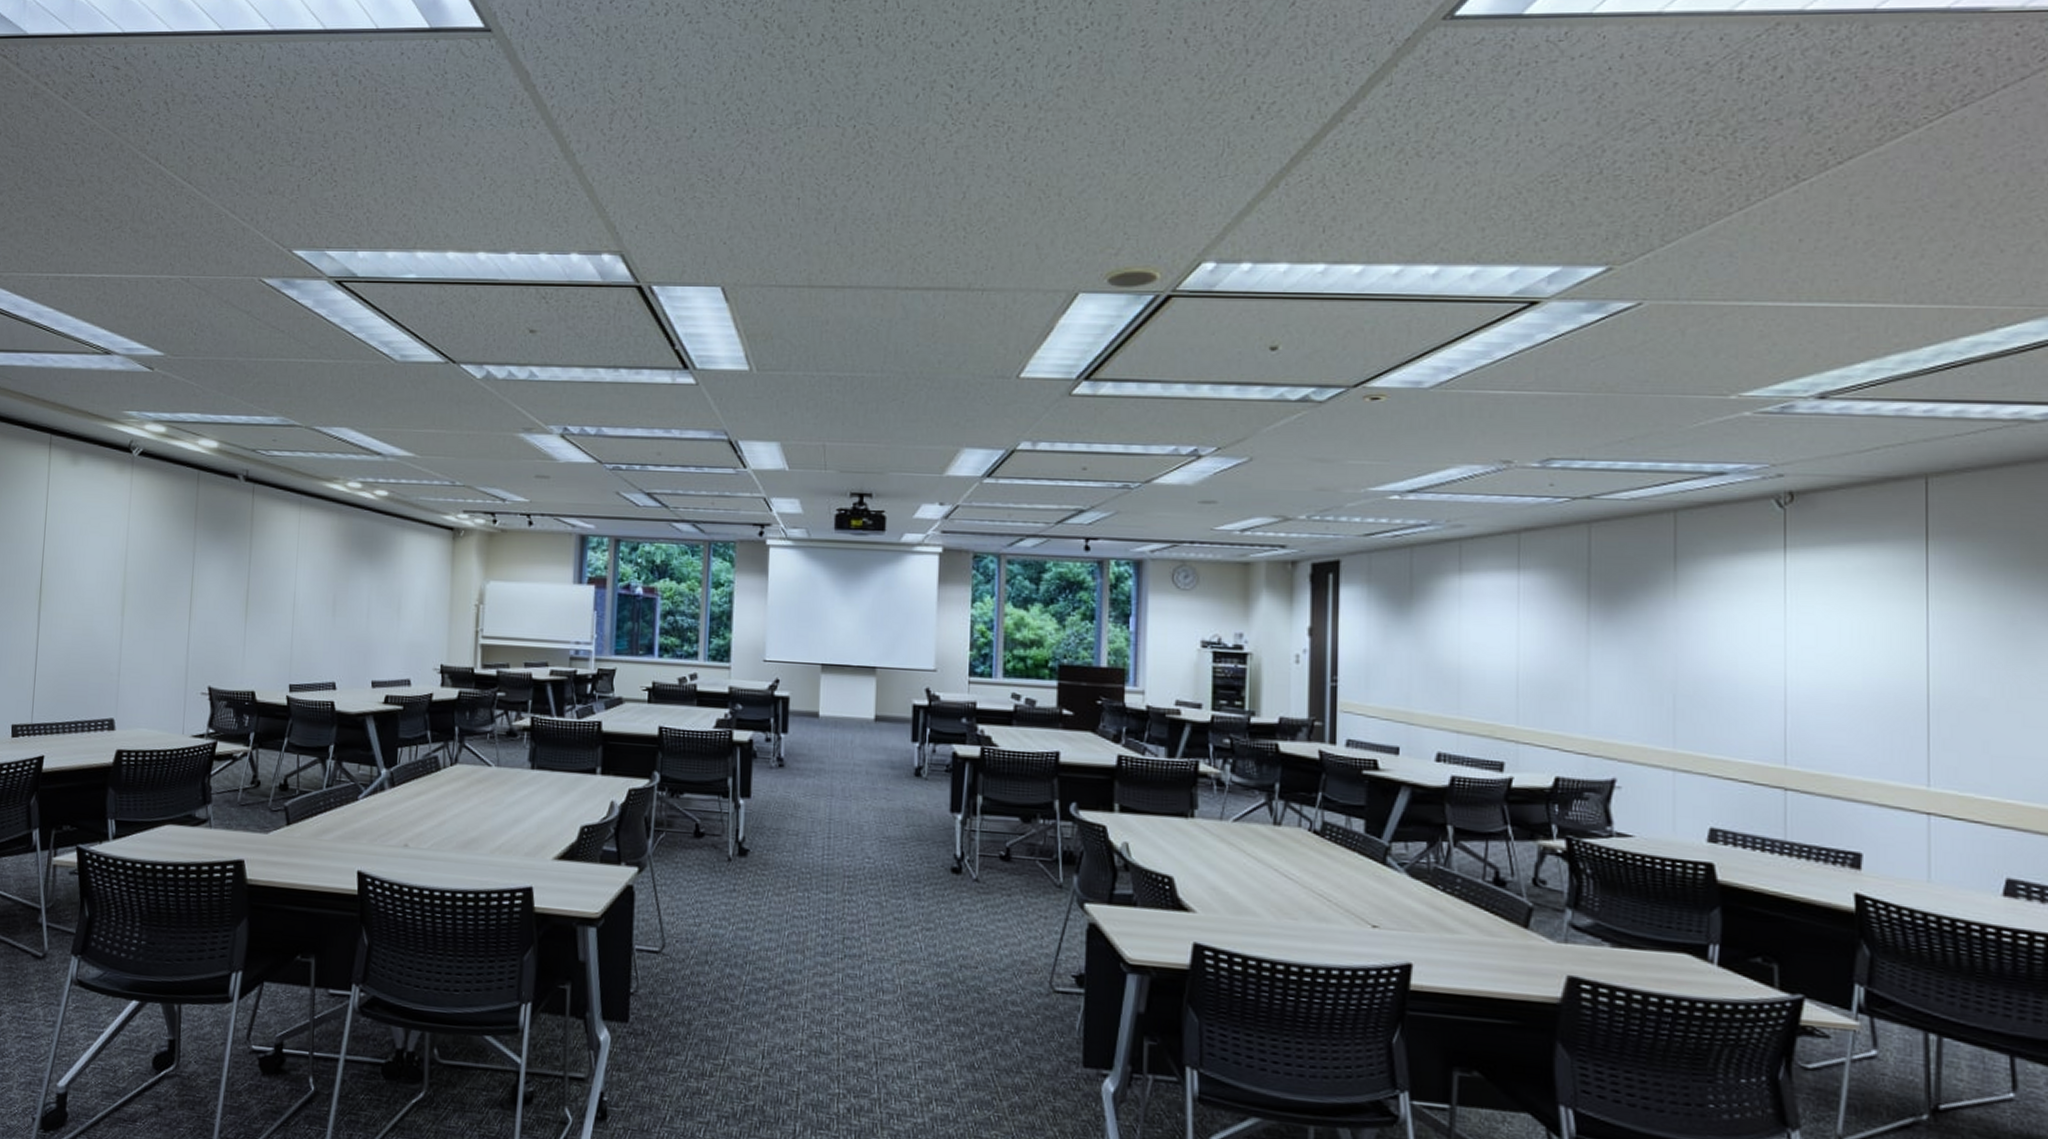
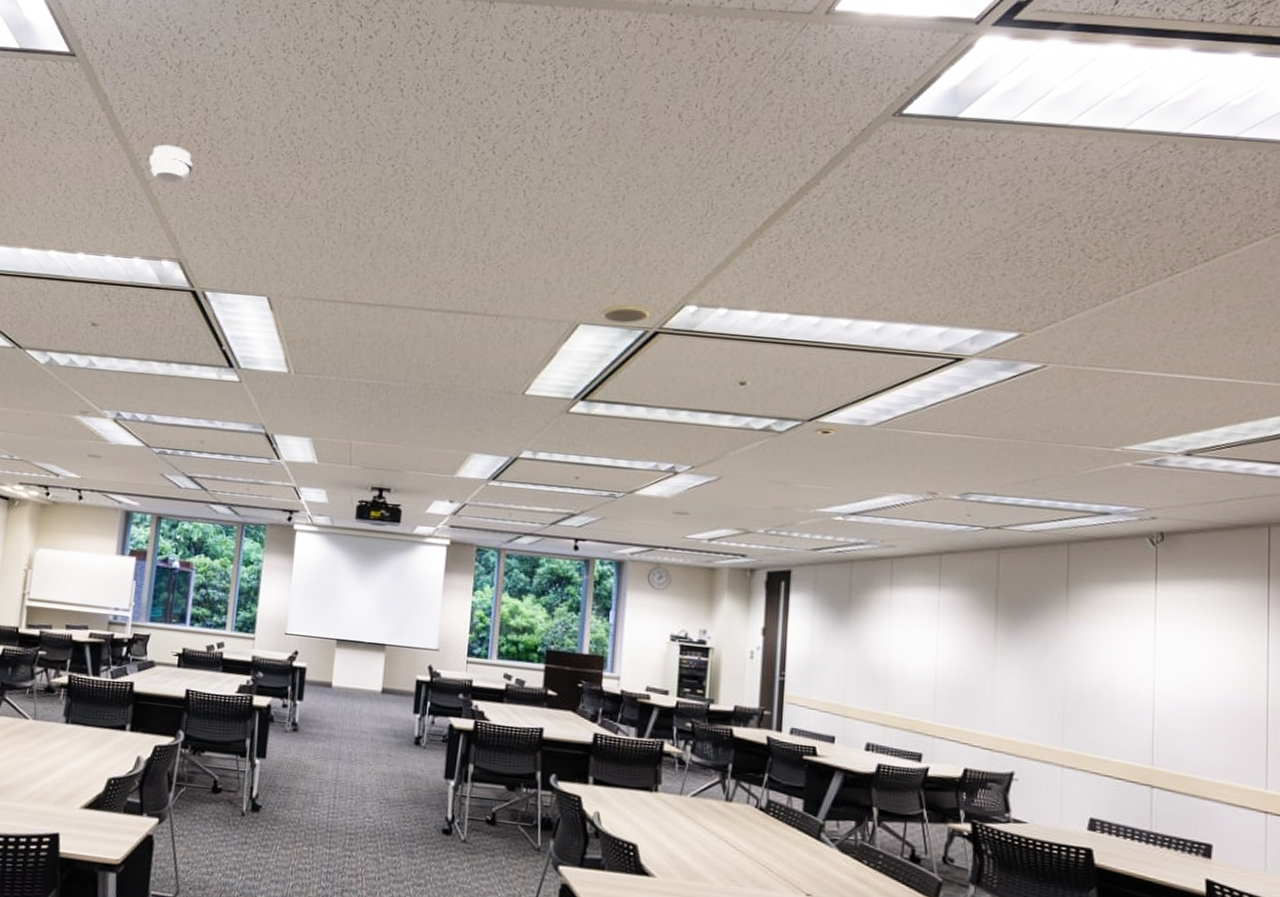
smoke detector: none [580,123,630,167] -> present [149,144,194,185]

